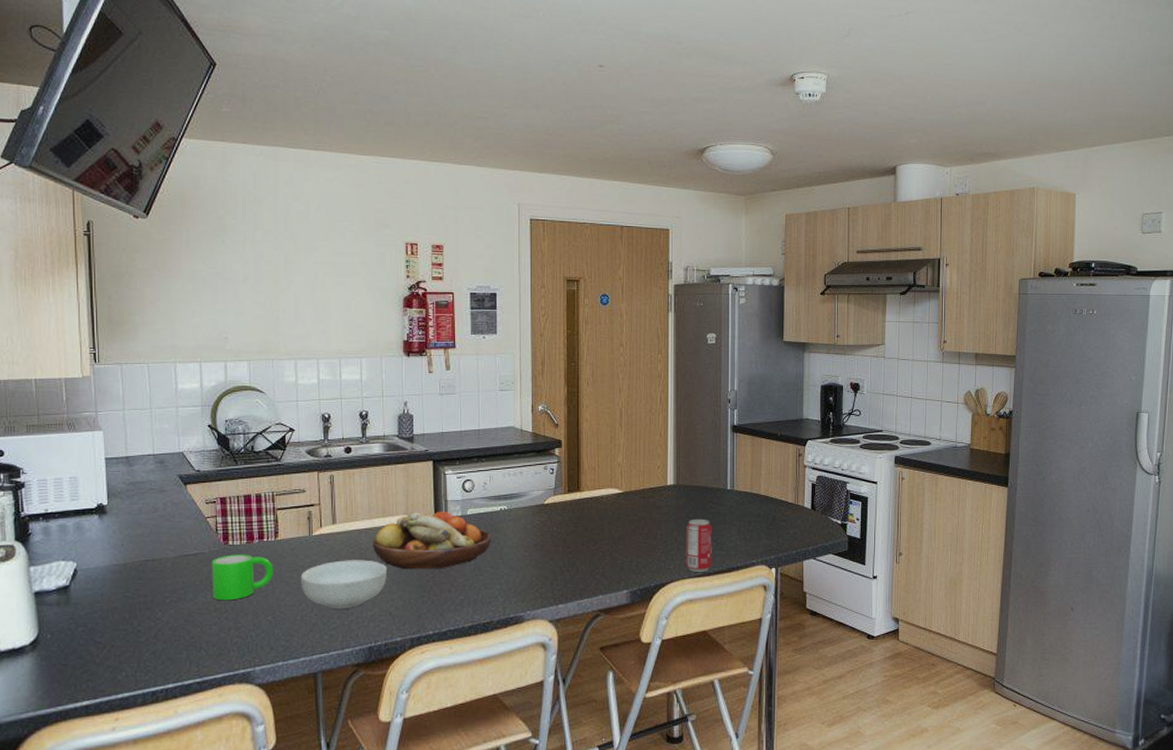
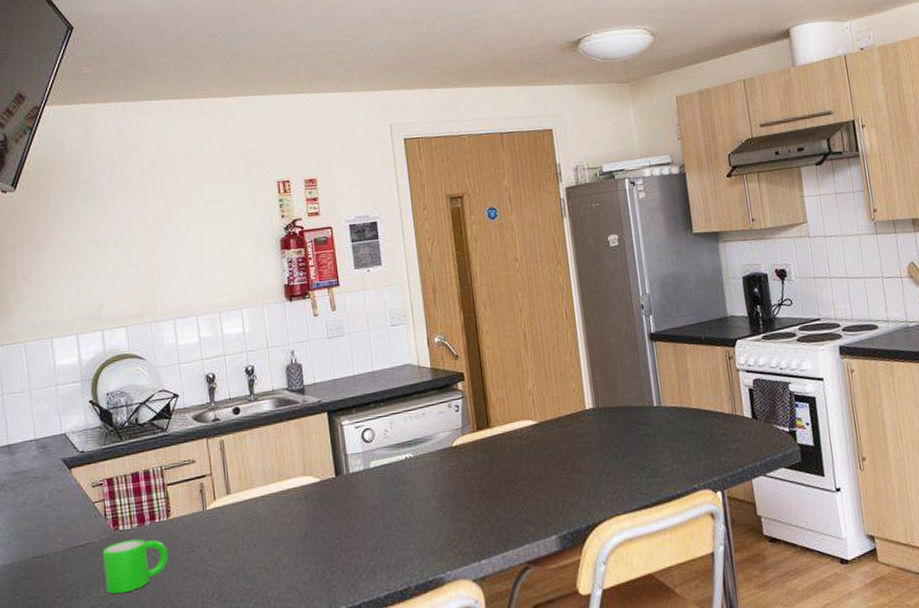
cereal bowl: present [300,560,387,609] -> none [197,531,290,591]
fruit bowl: present [373,511,491,570] -> none [271,466,399,538]
beverage can: present [685,518,712,573] -> none [613,443,648,507]

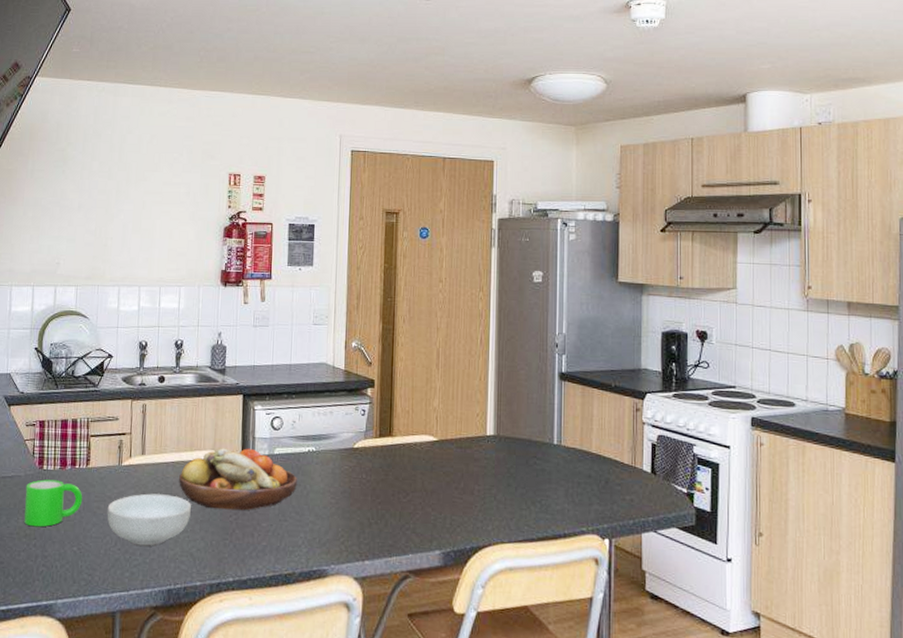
cereal bowl: none [197,531,290,591] -> present [107,493,191,546]
fruit bowl: none [271,466,399,538] -> present [179,448,297,511]

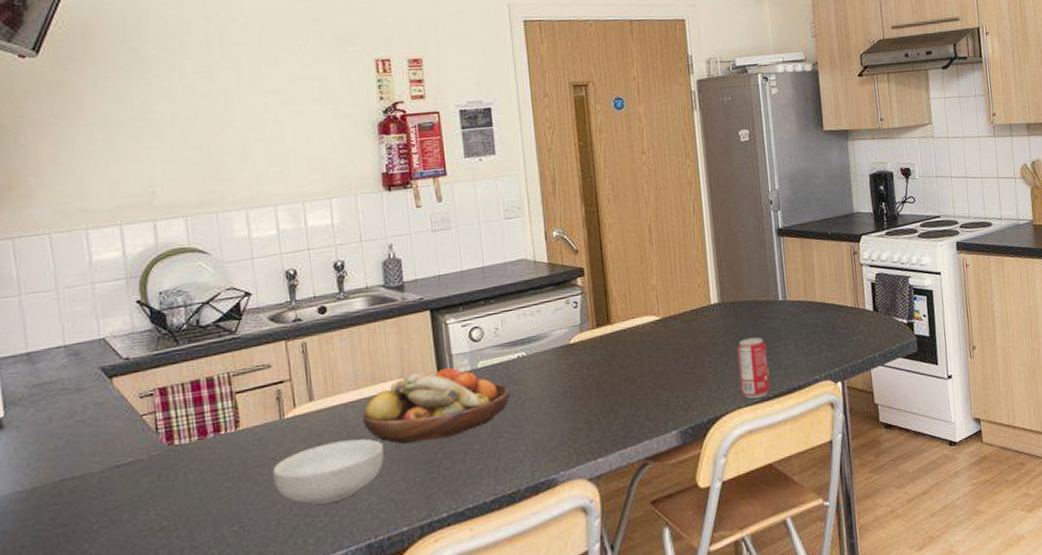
mug: present [24,479,83,527] -> none [152,453,237,516]
beverage can: none [505,475,536,538] -> present [737,337,771,399]

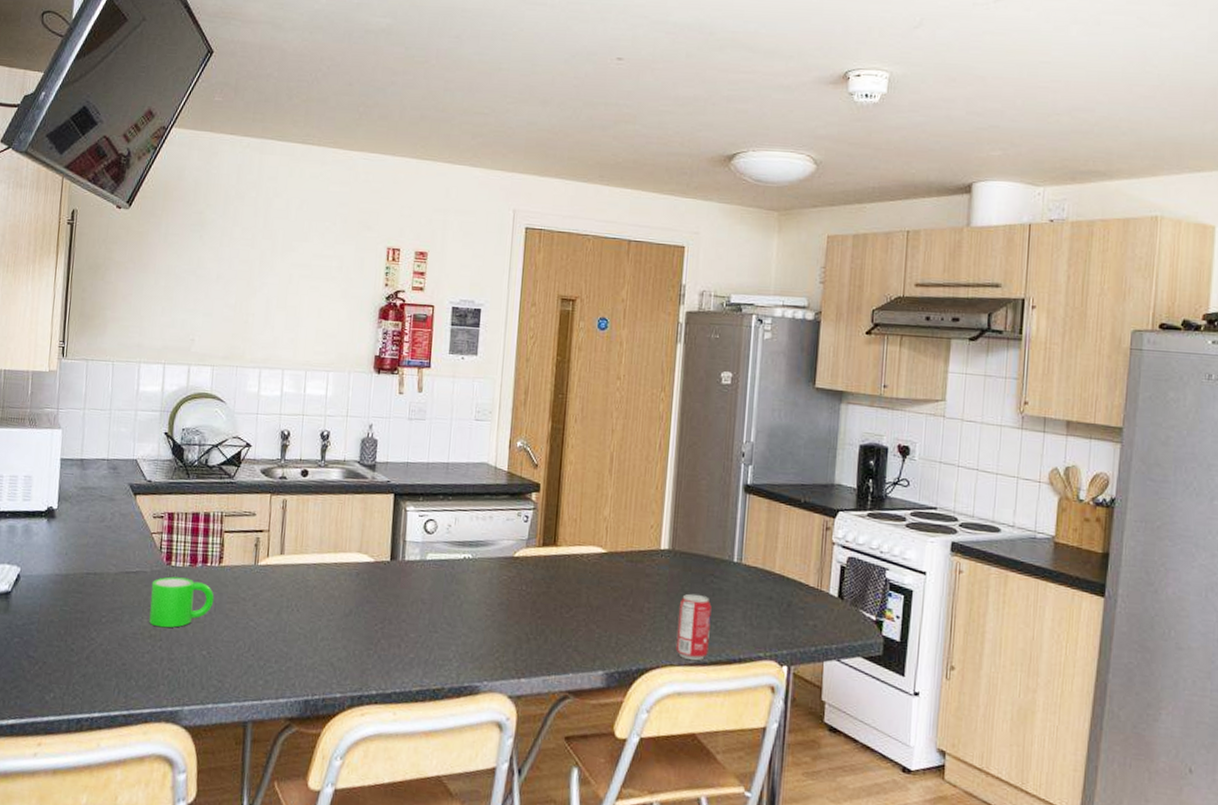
mug: none [152,453,237,516] -> present [149,576,214,628]
cereal bowl: present [272,439,384,505] -> none [240,596,333,653]
fruit bowl: present [363,367,510,444] -> none [320,550,451,620]

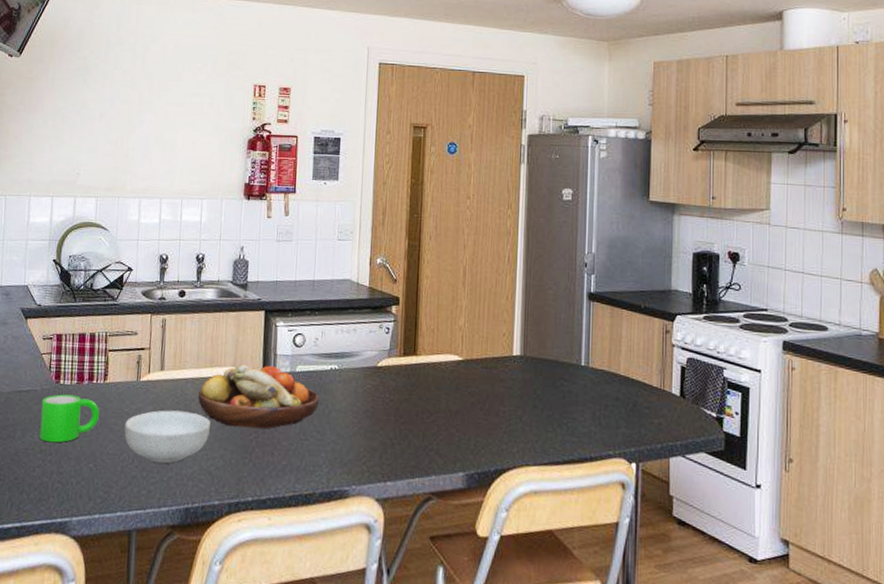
cereal bowl: none [240,596,333,653] -> present [124,410,210,464]
fruit bowl: none [320,550,451,620] -> present [198,364,319,429]
beverage can: present [675,593,712,661] -> none [530,396,563,461]

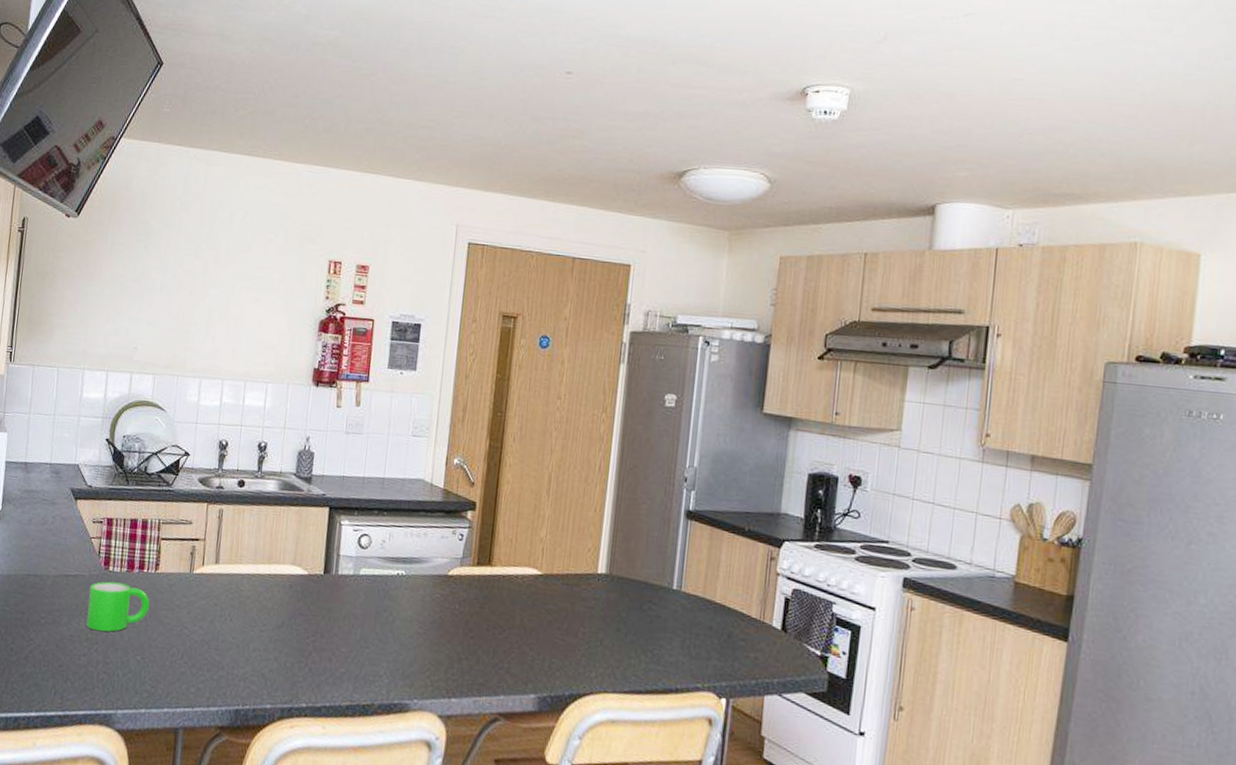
cereal bowl: present [124,410,210,464] -> none [174,605,266,662]
fruit bowl: present [198,364,319,429] -> none [254,563,383,633]

